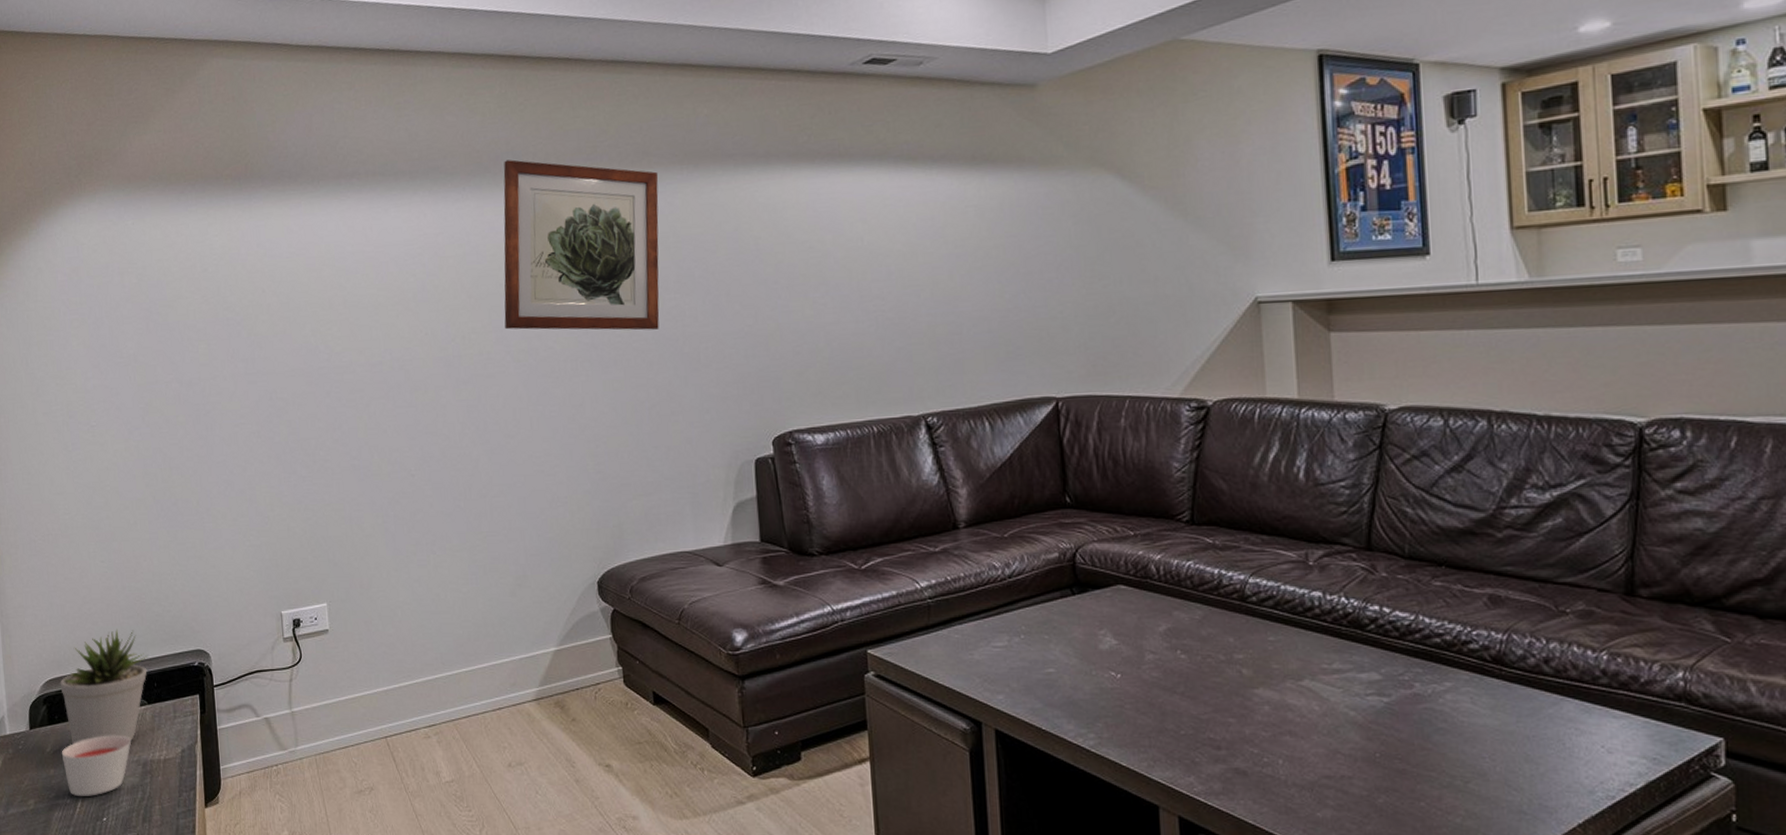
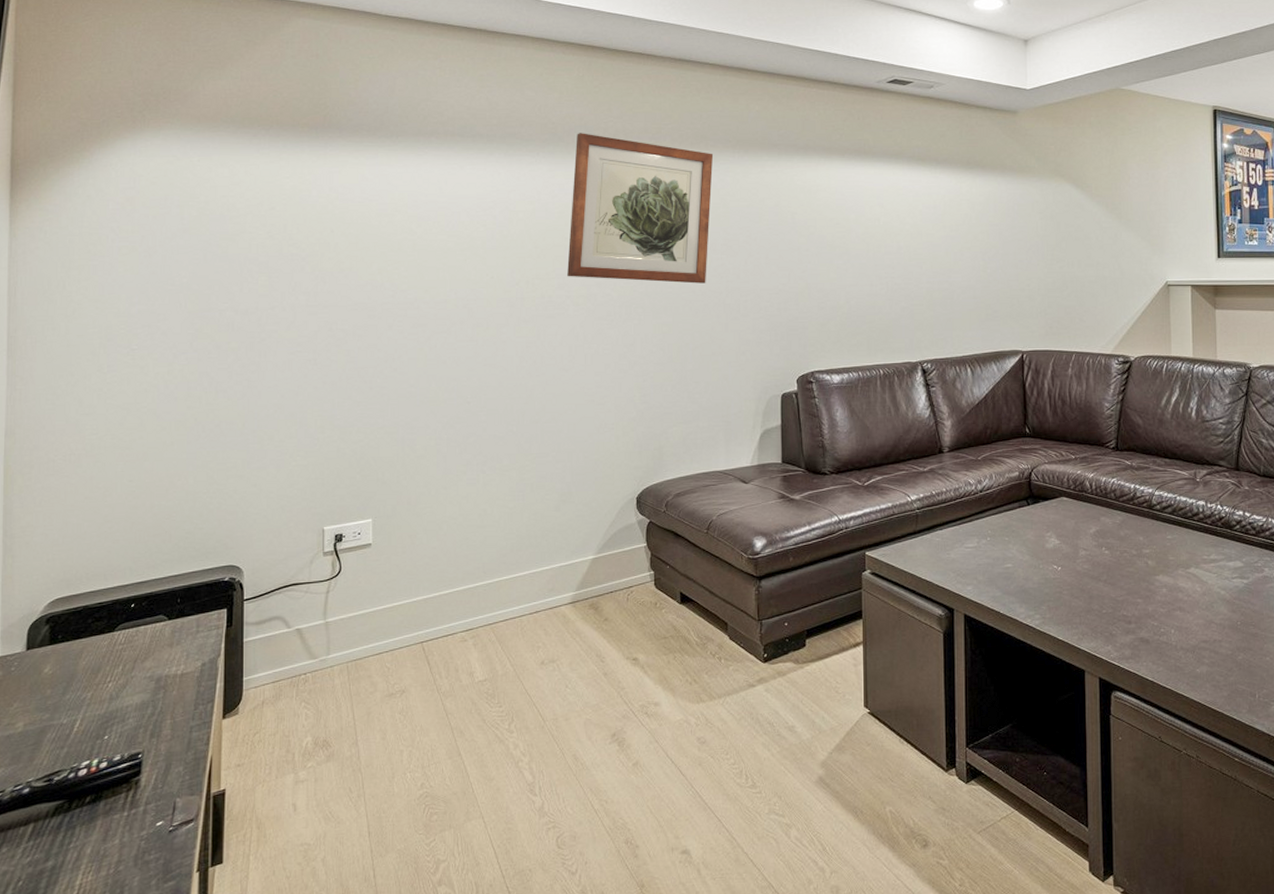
potted plant: present [60,629,148,745] -> none [68,547,174,664]
candle: present [61,735,132,796] -> none [61,652,146,716]

